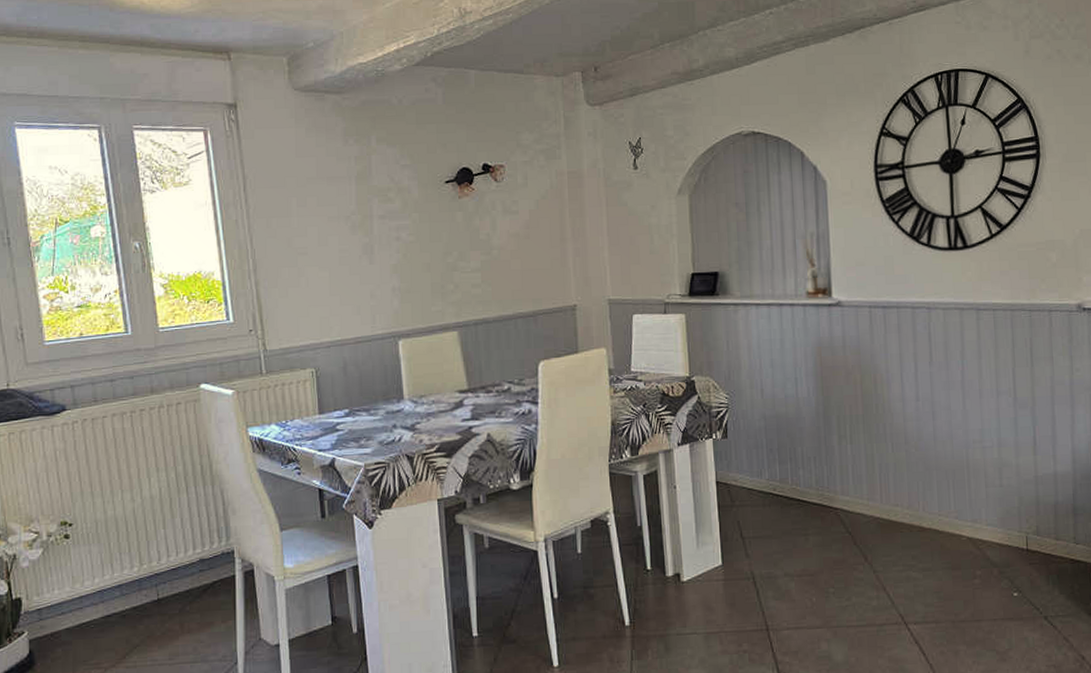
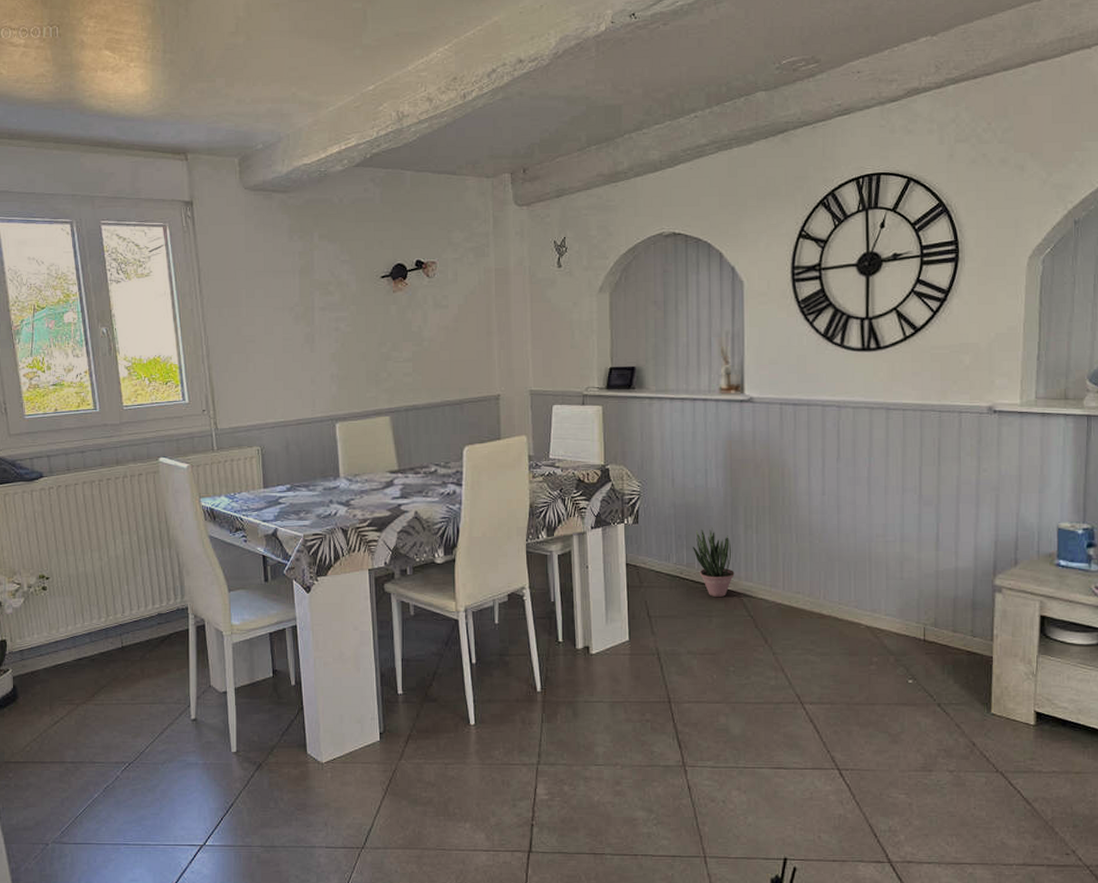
potted plant: none [786,439,830,514] -> present [693,527,735,598]

